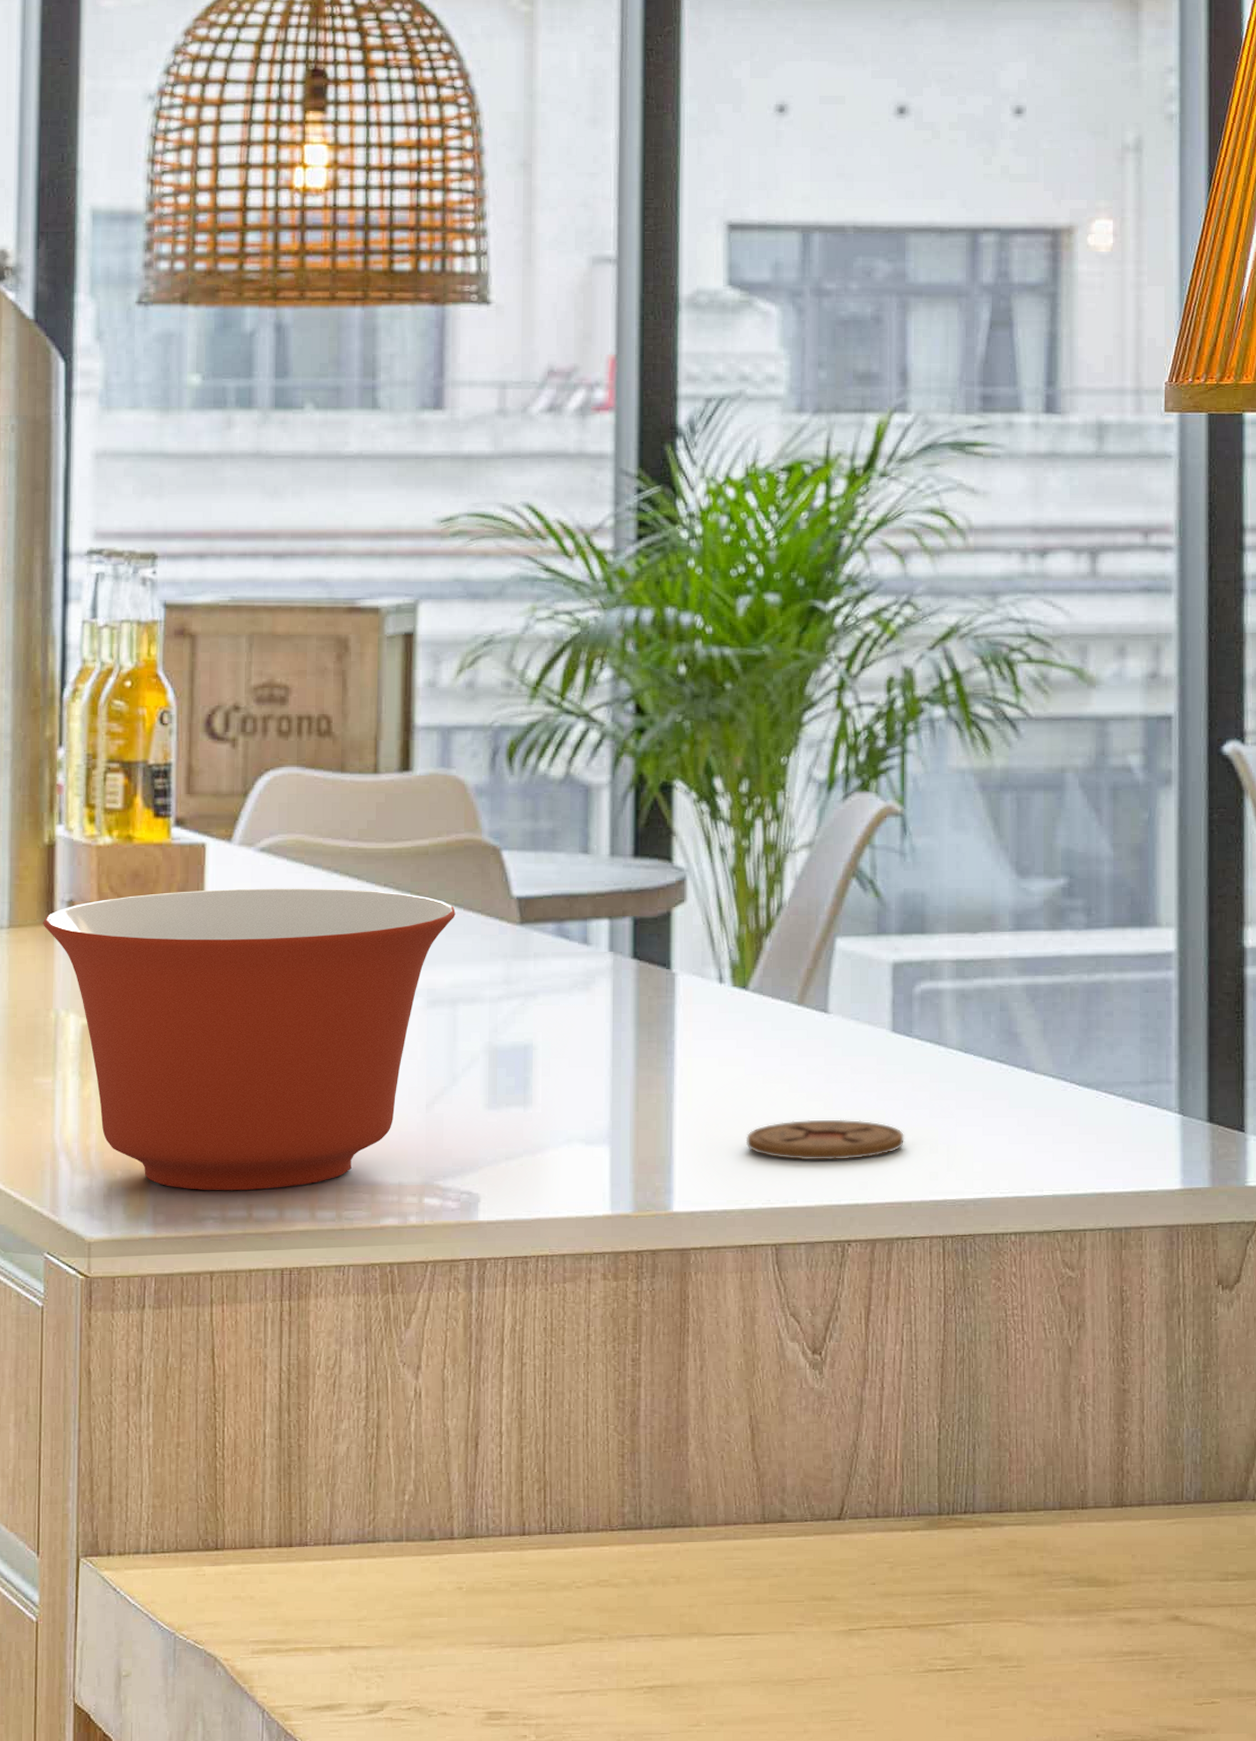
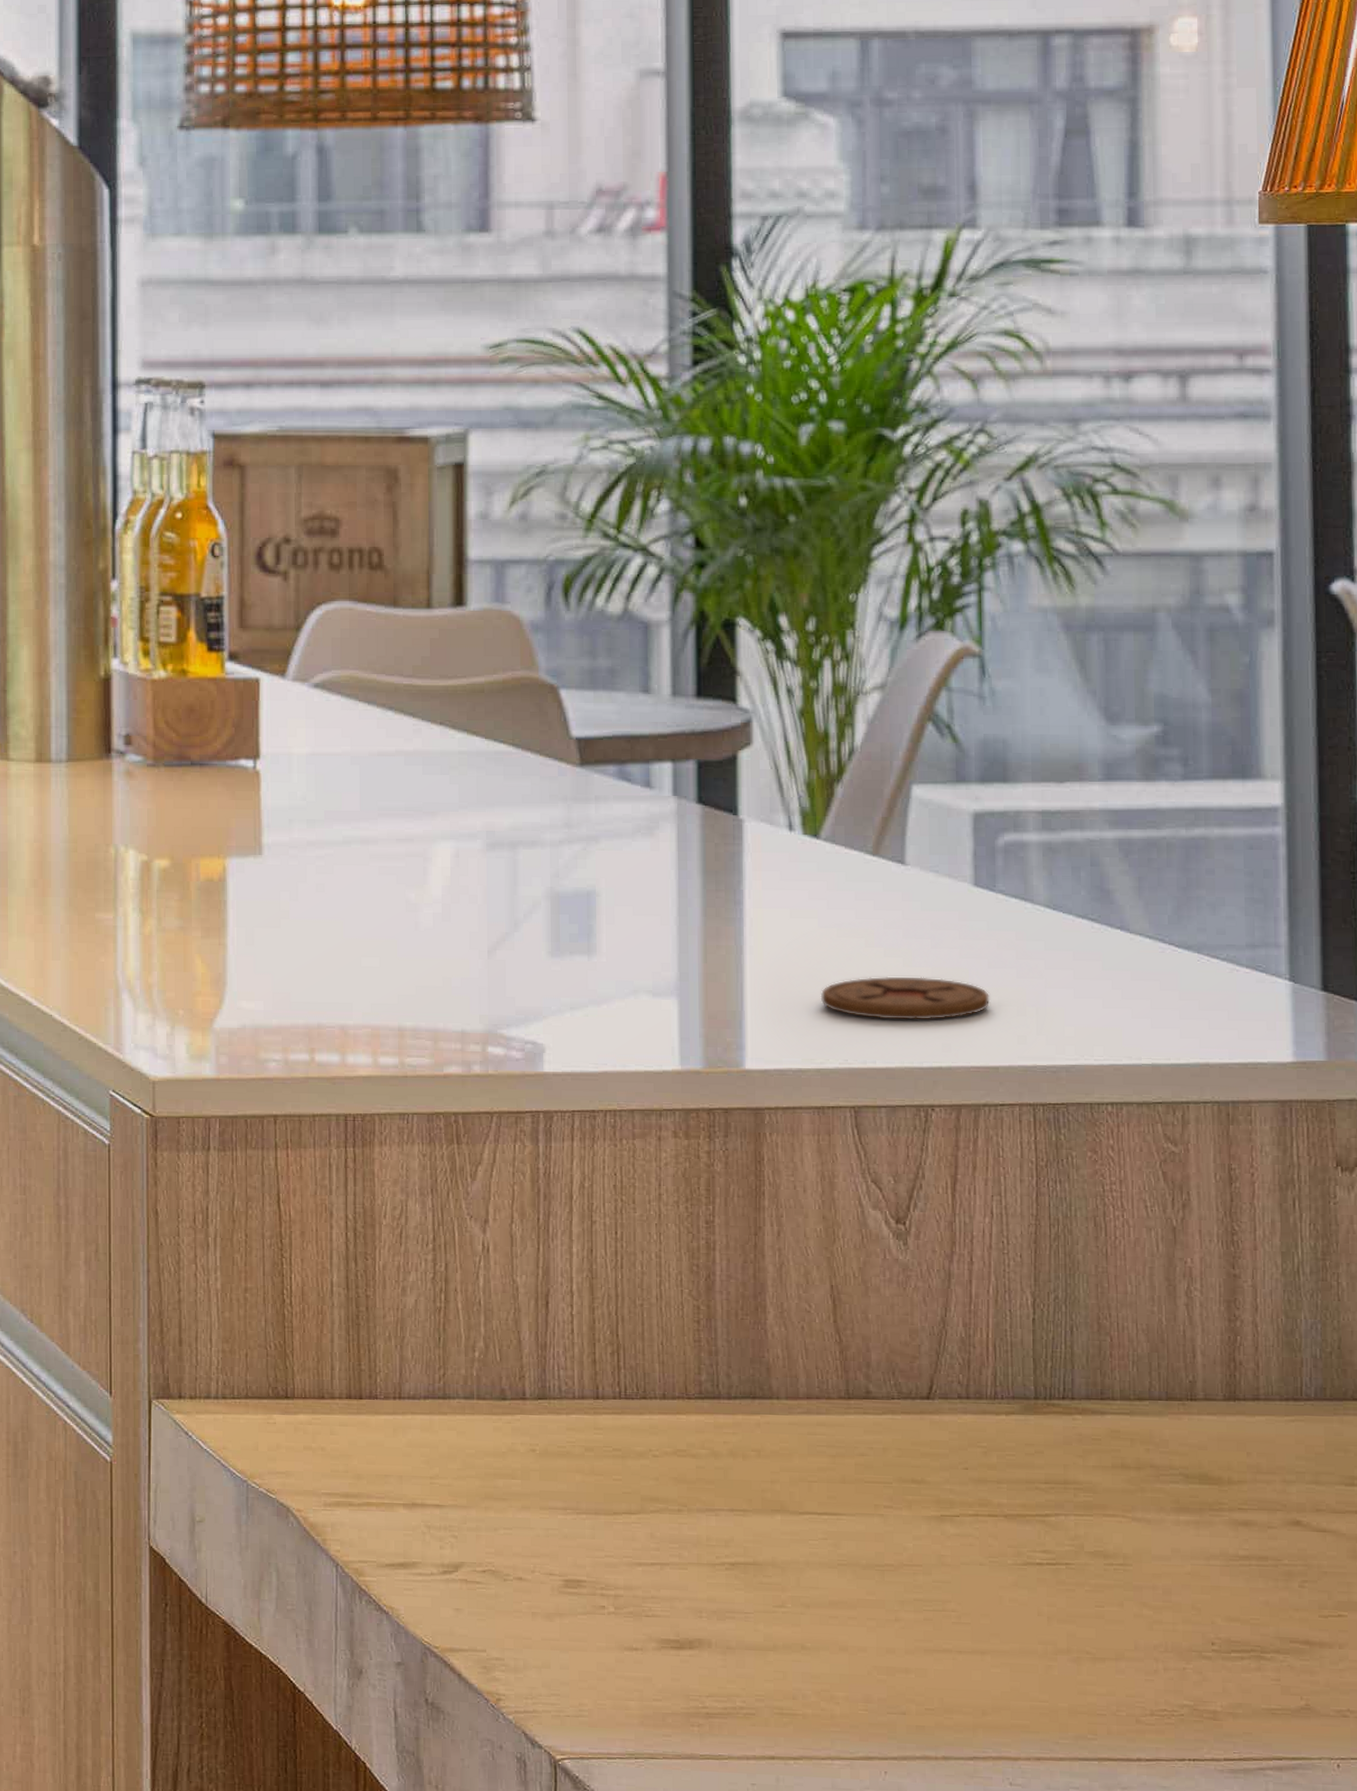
mixing bowl: present [43,888,456,1191] -> none [101,725,513,1034]

